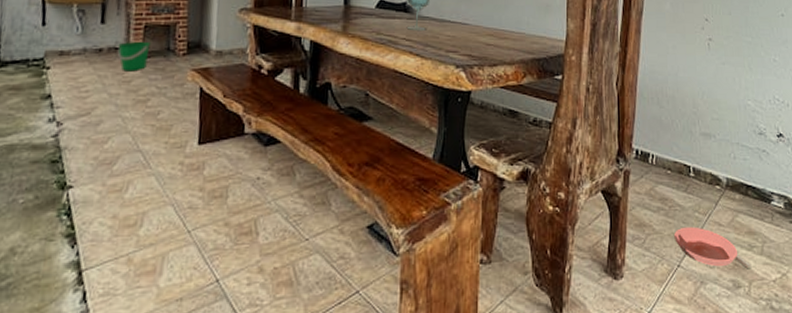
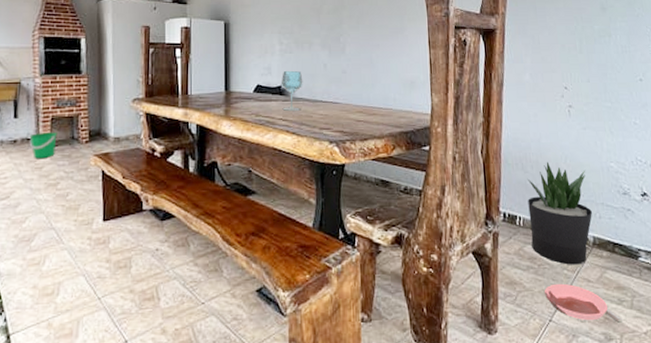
planter: none [662,97,727,207] -> present [527,161,592,265]

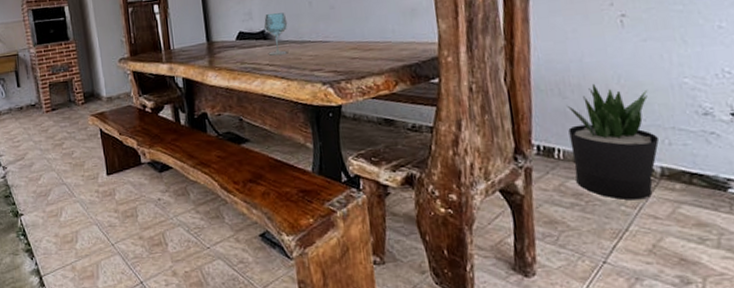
bucket: present [29,132,57,159] -> none [33,96,57,123]
pet bowl: present [545,283,622,323] -> none [595,221,705,264]

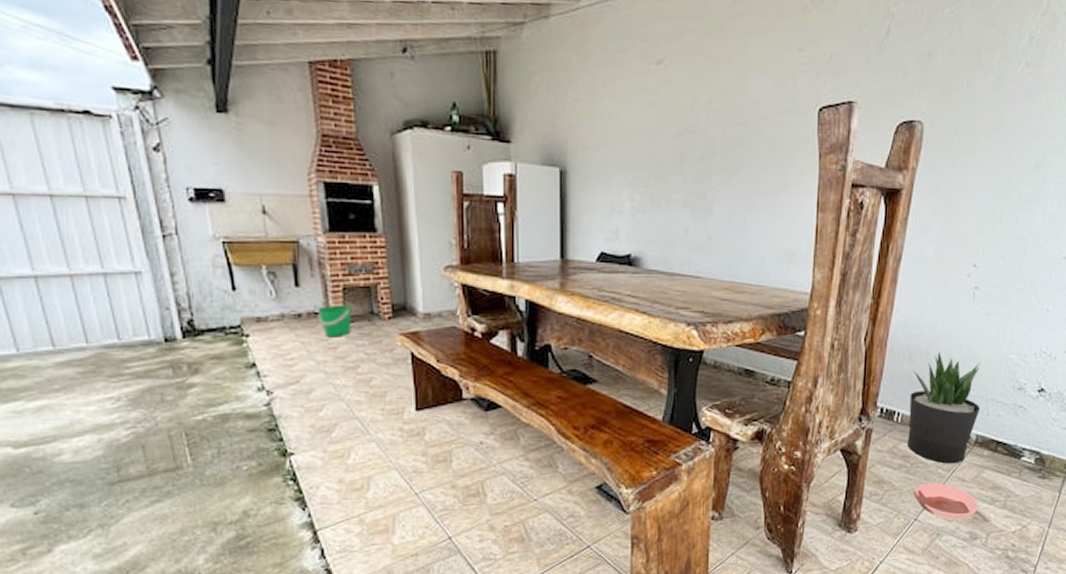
bucket: none [33,96,57,123] -> present [317,304,352,338]
wine glass: present [263,12,288,56] -> none [630,236,658,287]
pet bowl: none [595,221,705,264] -> present [914,482,992,522]

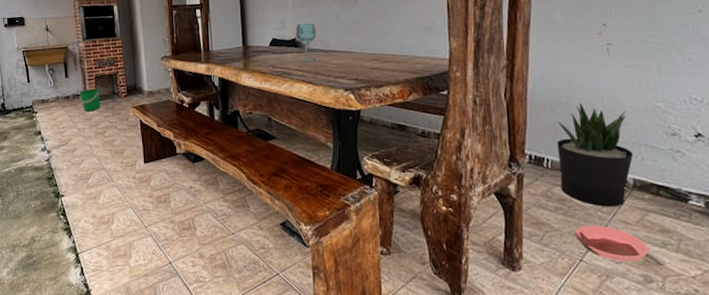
wine glass: none [630,236,658,287] -> present [295,23,317,63]

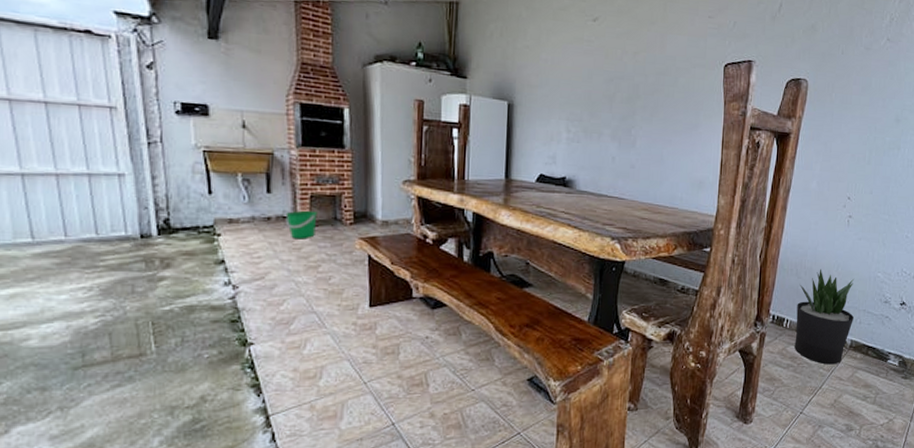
wine glass: present [295,23,317,63] -> none [565,162,589,206]
pet bowl: present [575,225,666,265] -> none [800,381,864,416]

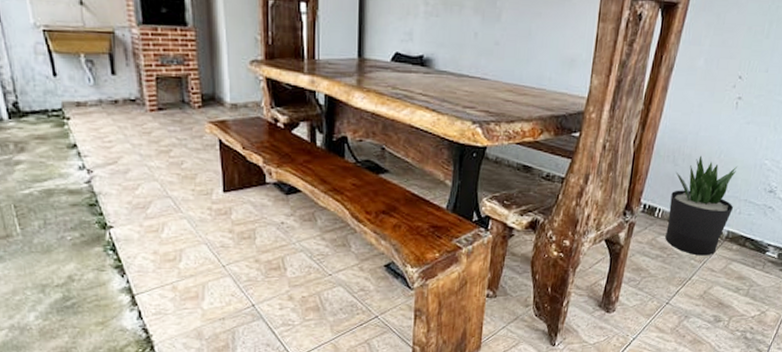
bucket: present [285,210,318,240] -> none [132,93,165,123]

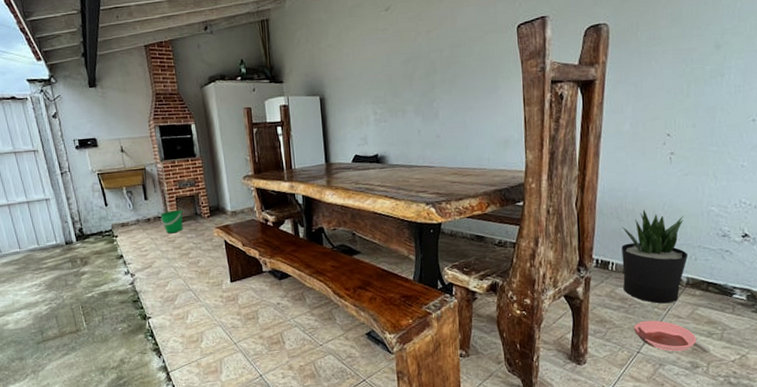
bucket: none [132,93,165,123] -> present [160,209,183,234]
pet bowl: none [667,271,735,307] -> present [634,320,710,353]

